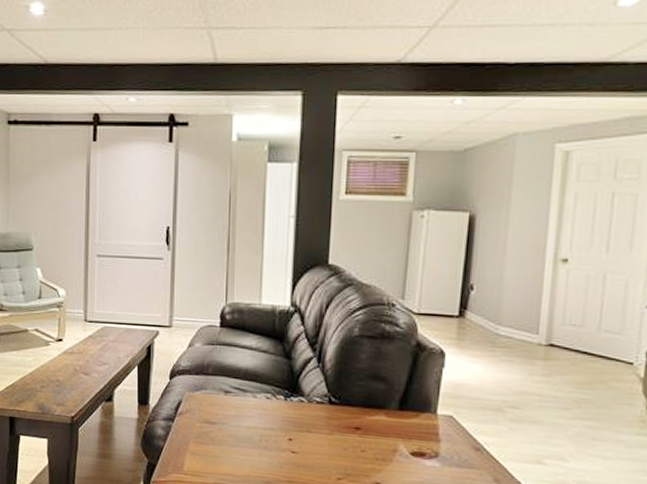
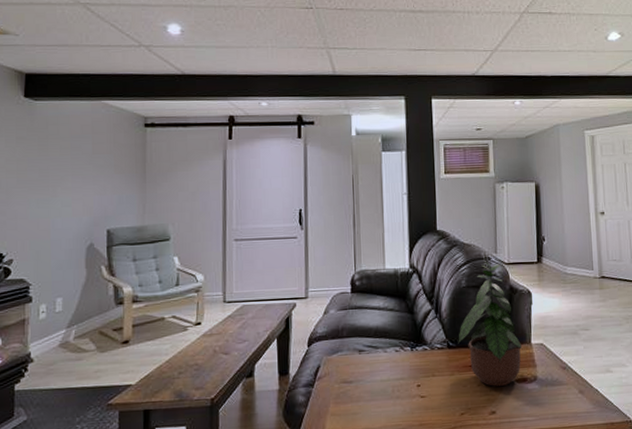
potted plant: none [342,307,424,457] -> present [458,261,523,386]

